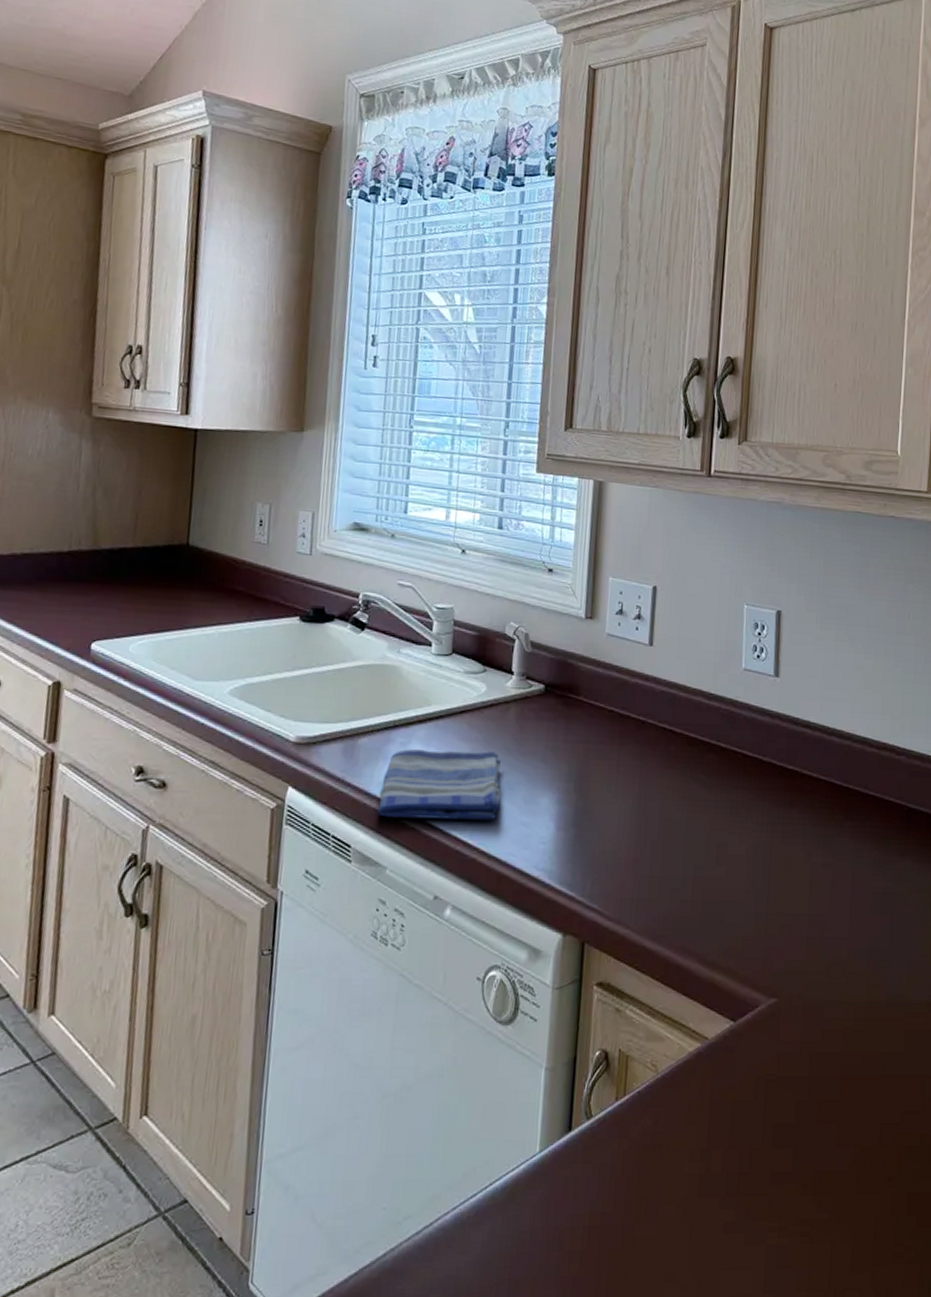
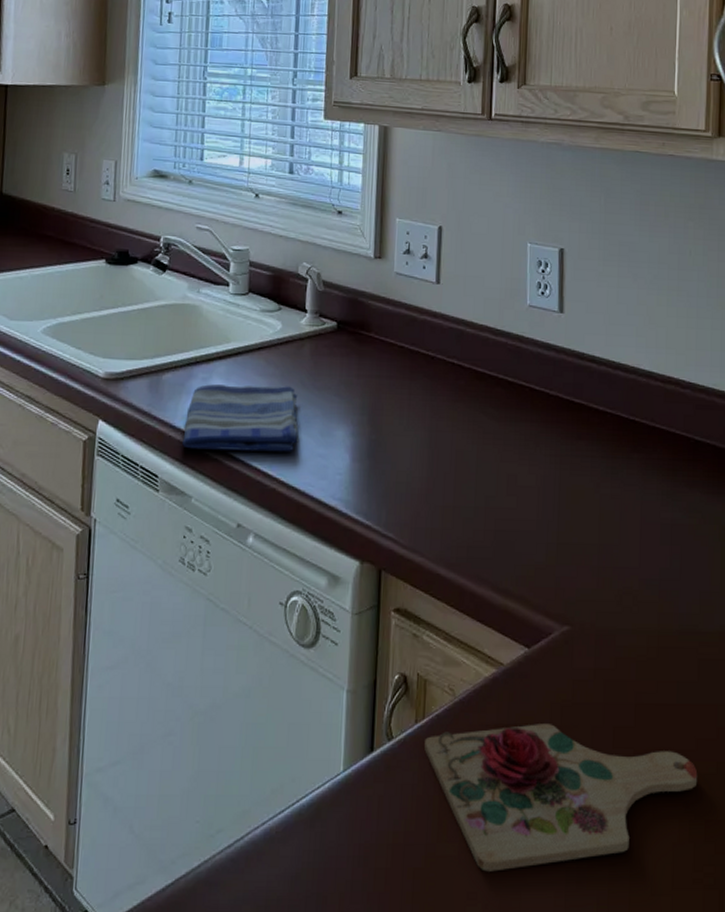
cutting board: none [624,1099,902,1252] -> present [424,724,698,872]

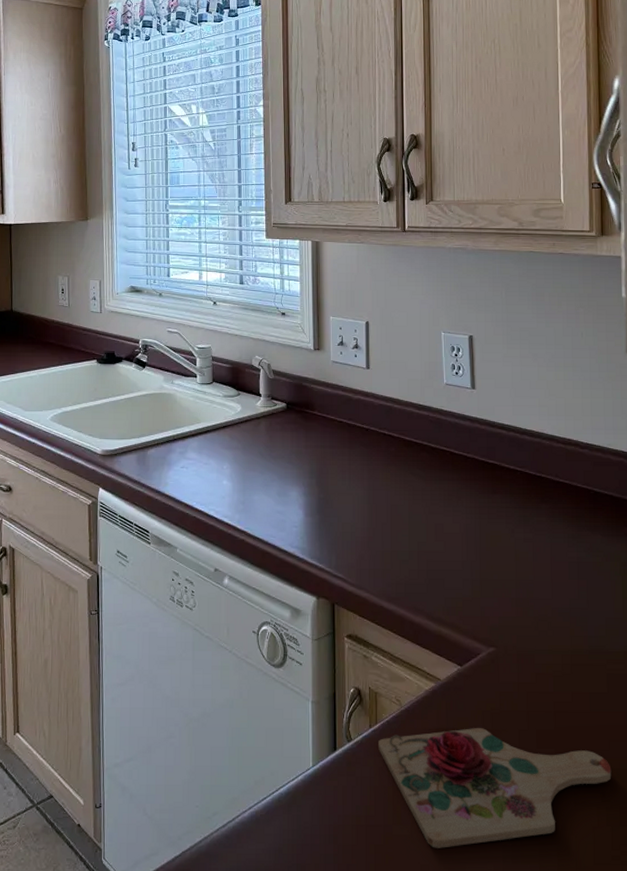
dish towel: present [182,384,298,452] -> none [167,456,260,510]

